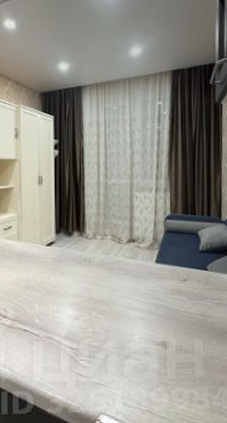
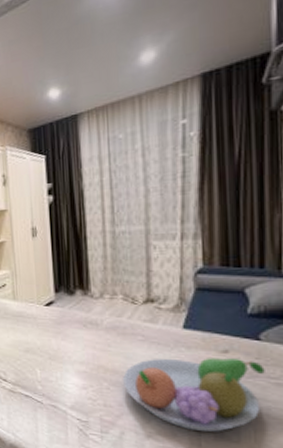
fruit bowl: none [109,286,210,348] -> present [123,358,265,433]

